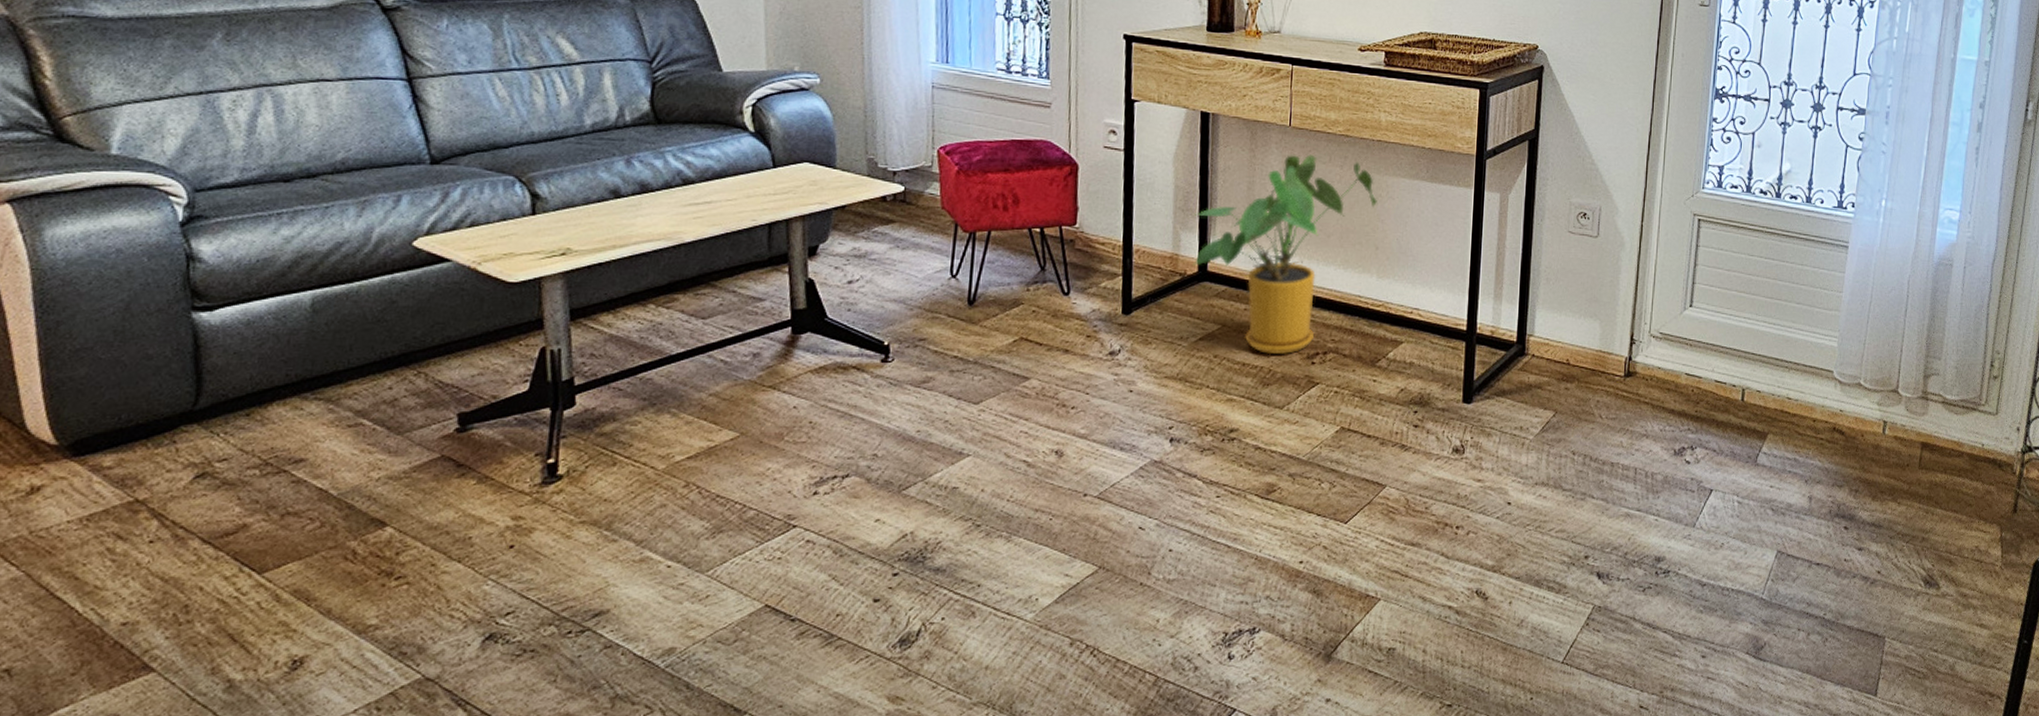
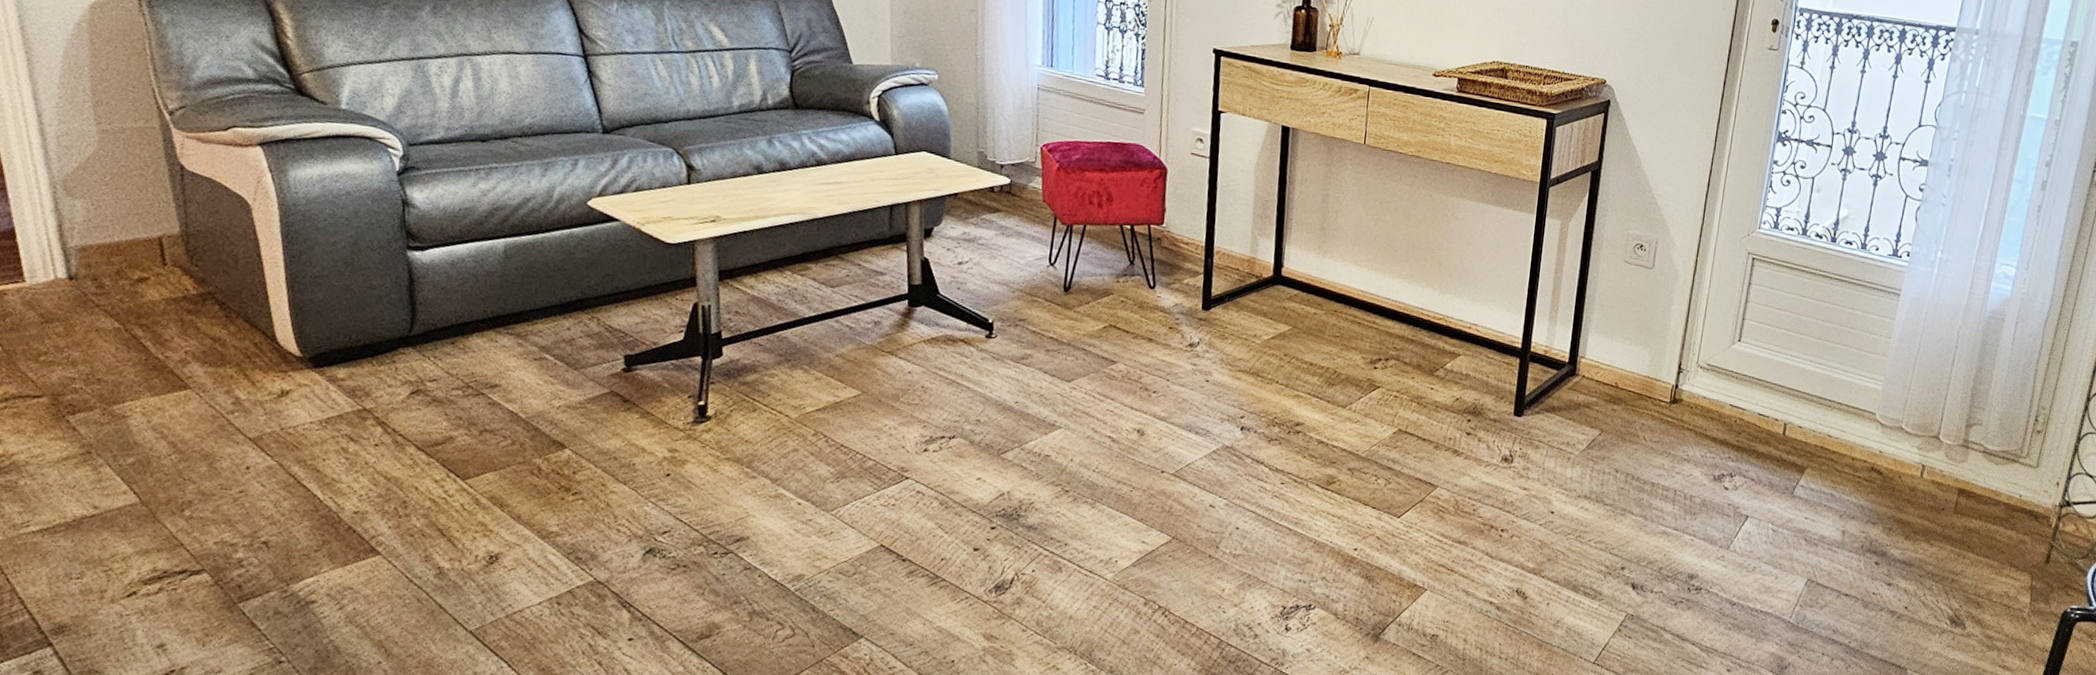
house plant: present [1193,154,1377,355] -> none [1269,171,1443,359]

